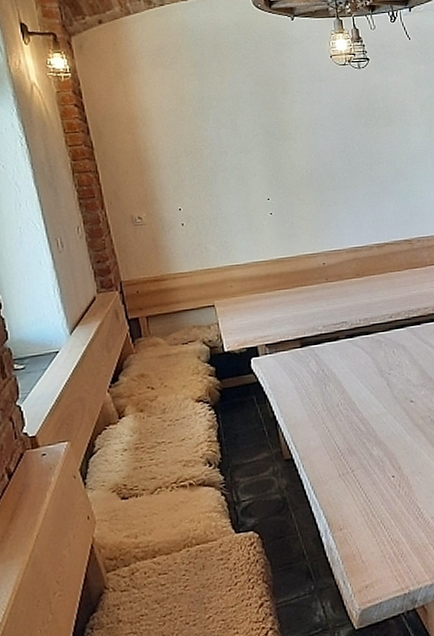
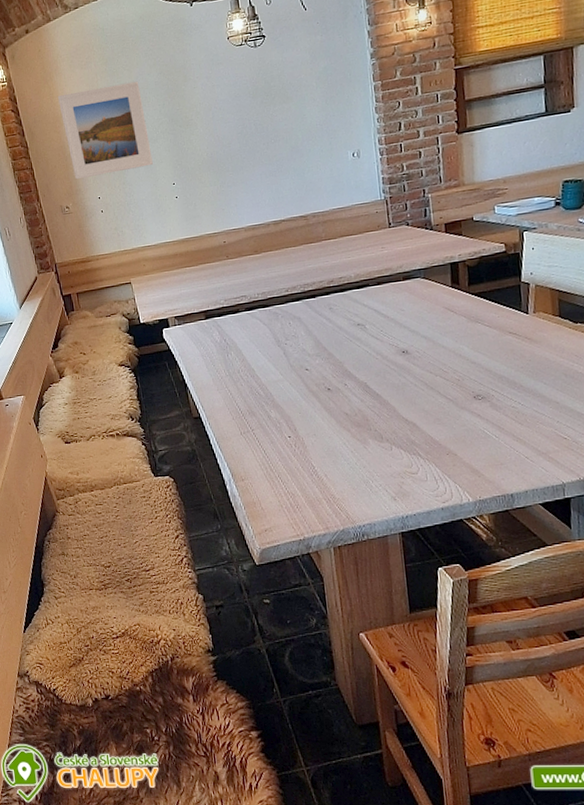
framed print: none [135,88,245,188] -> present [58,81,153,180]

